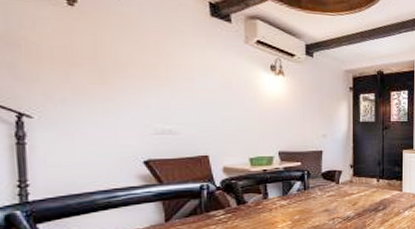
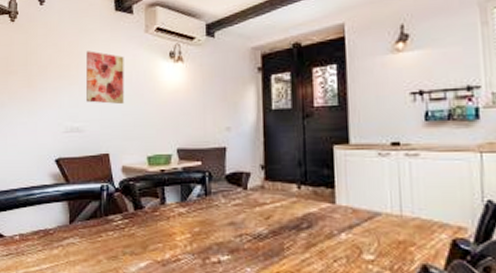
wall art: none [177,53,224,110] -> present [86,51,125,105]

